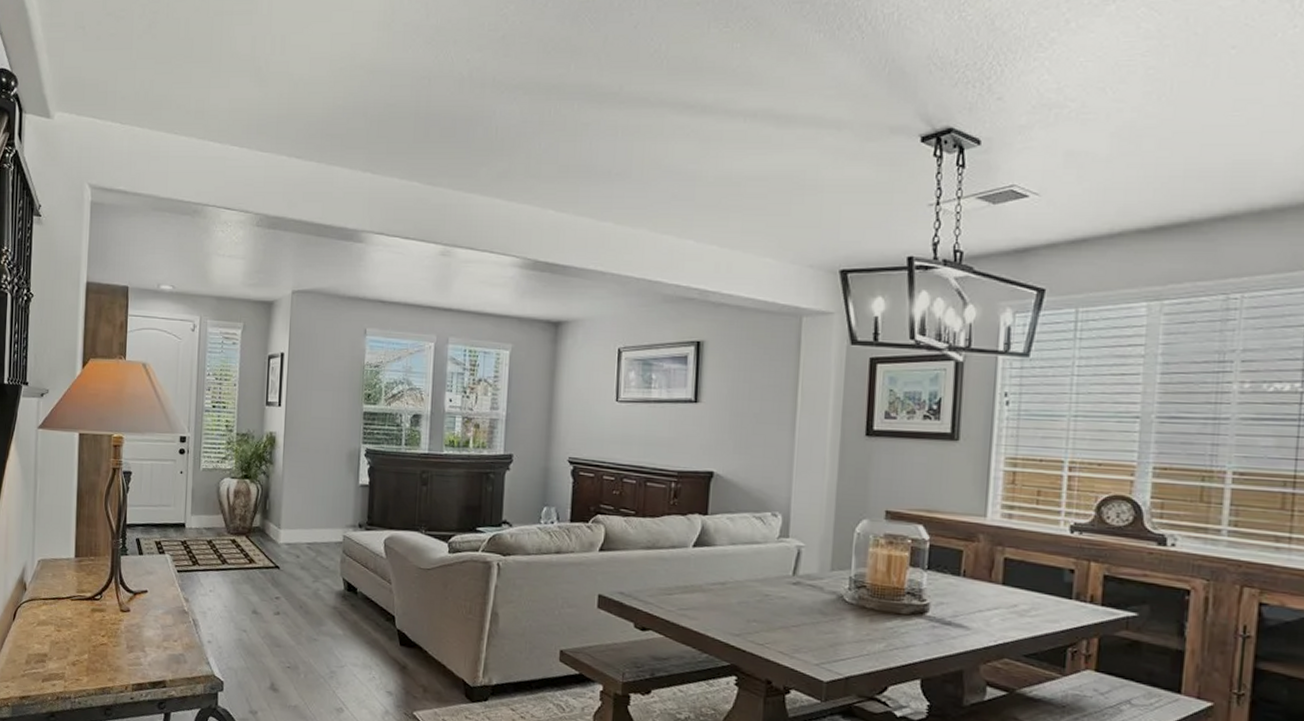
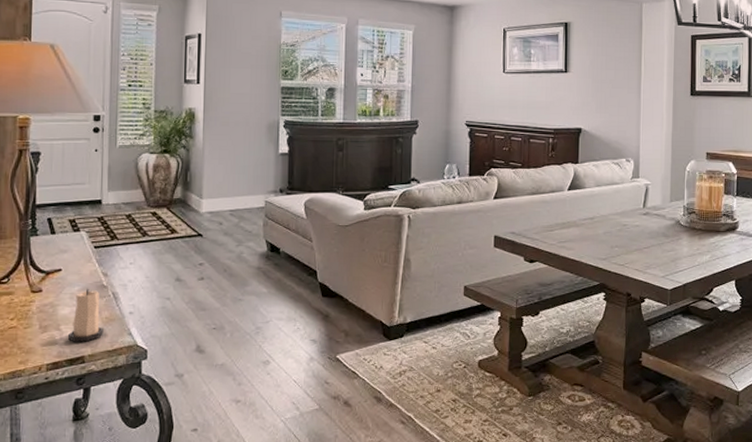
candle: none [152,612,184,667] -> present [68,288,104,342]

